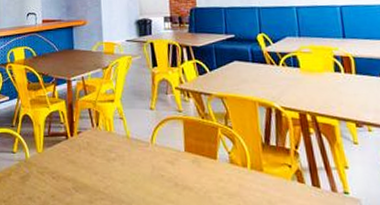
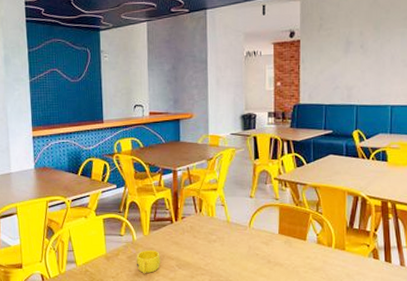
cup: none [29,169,56,198] -> present [136,250,160,274]

